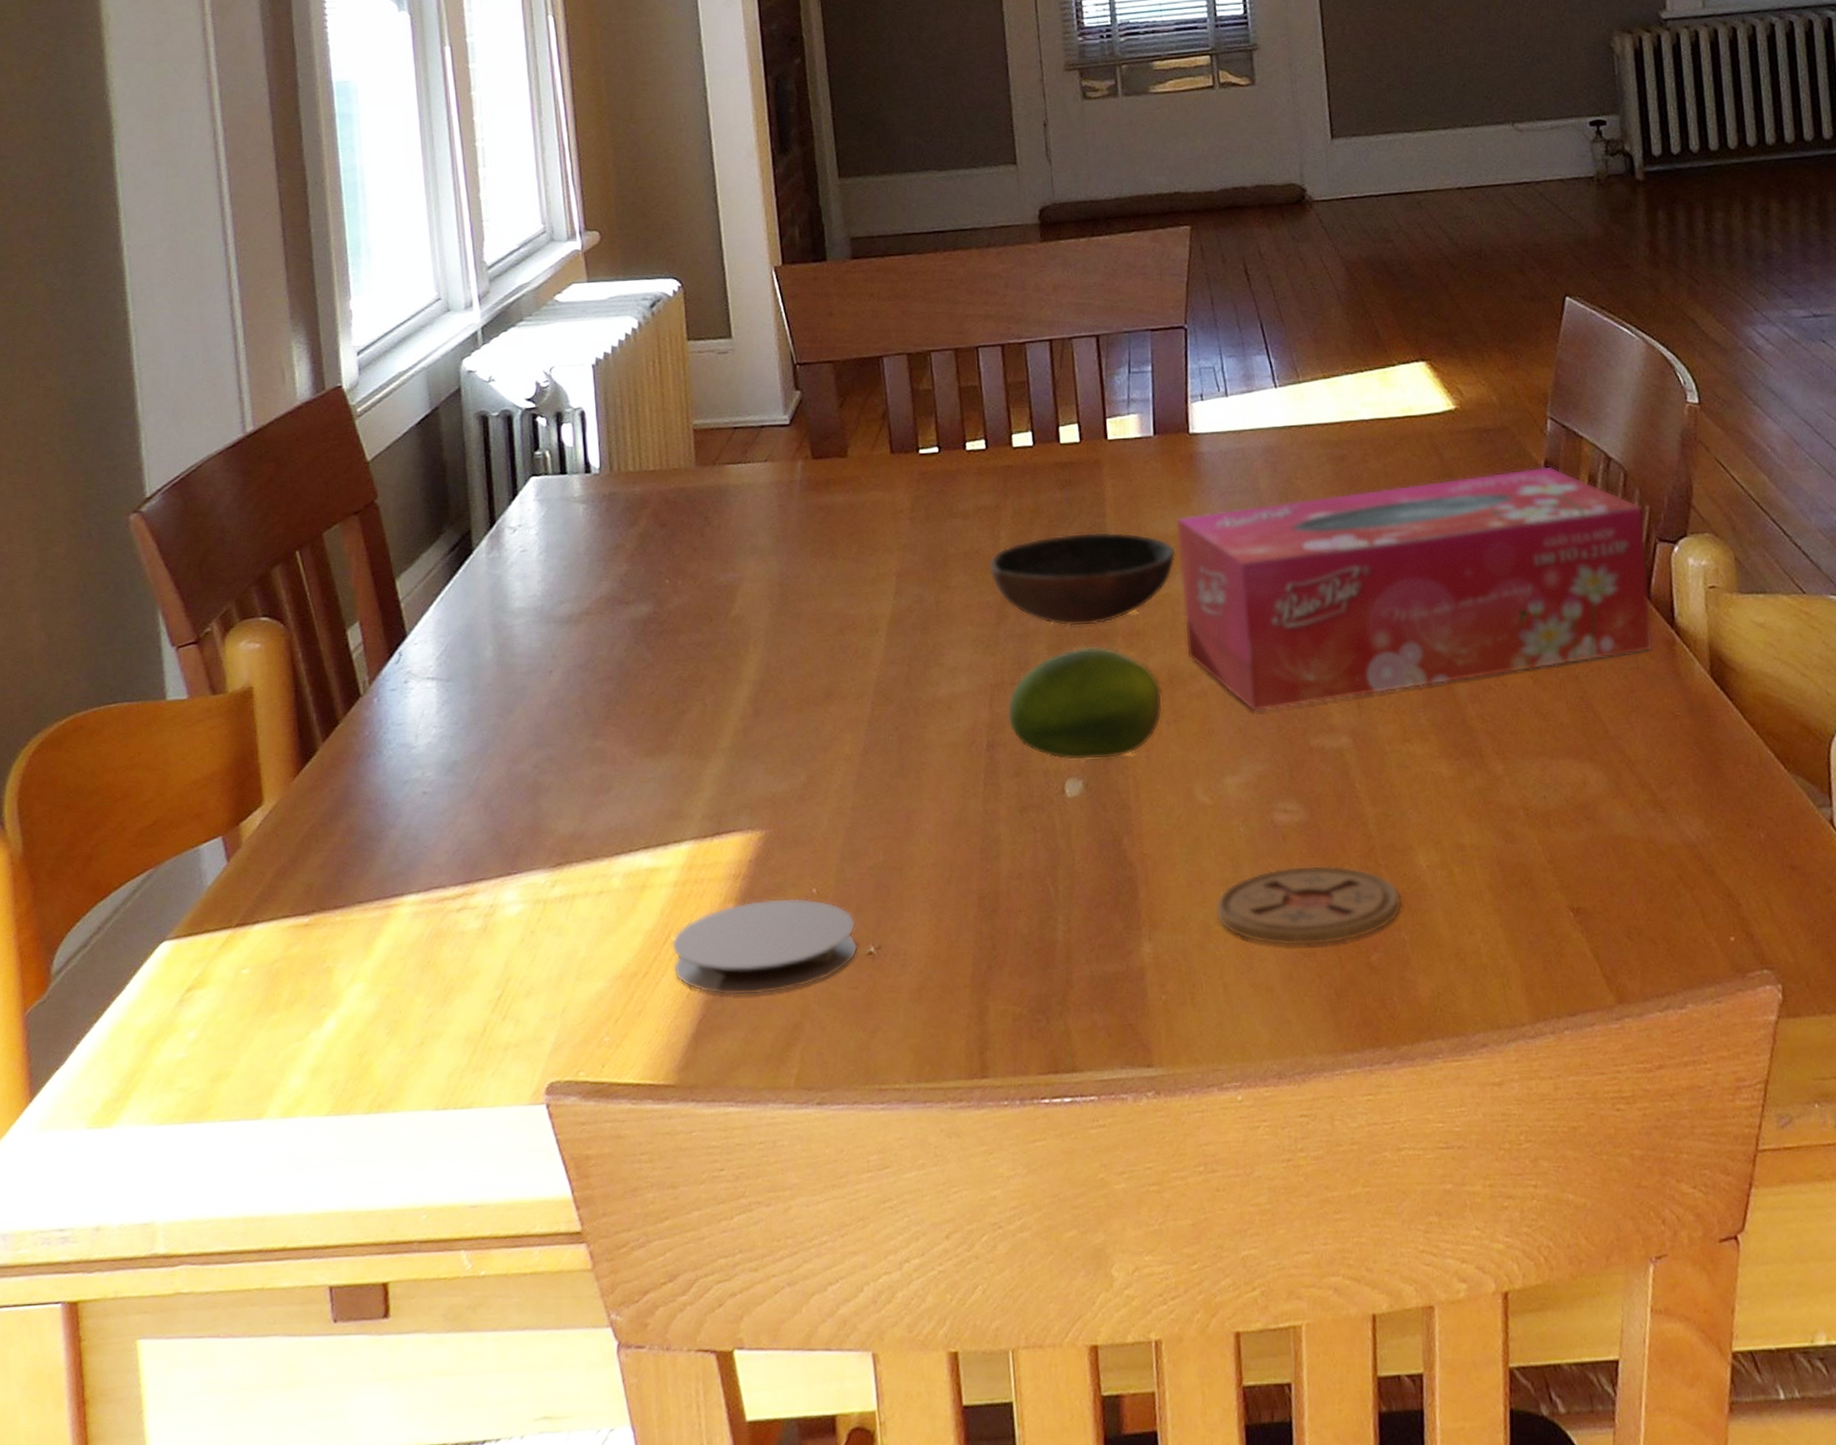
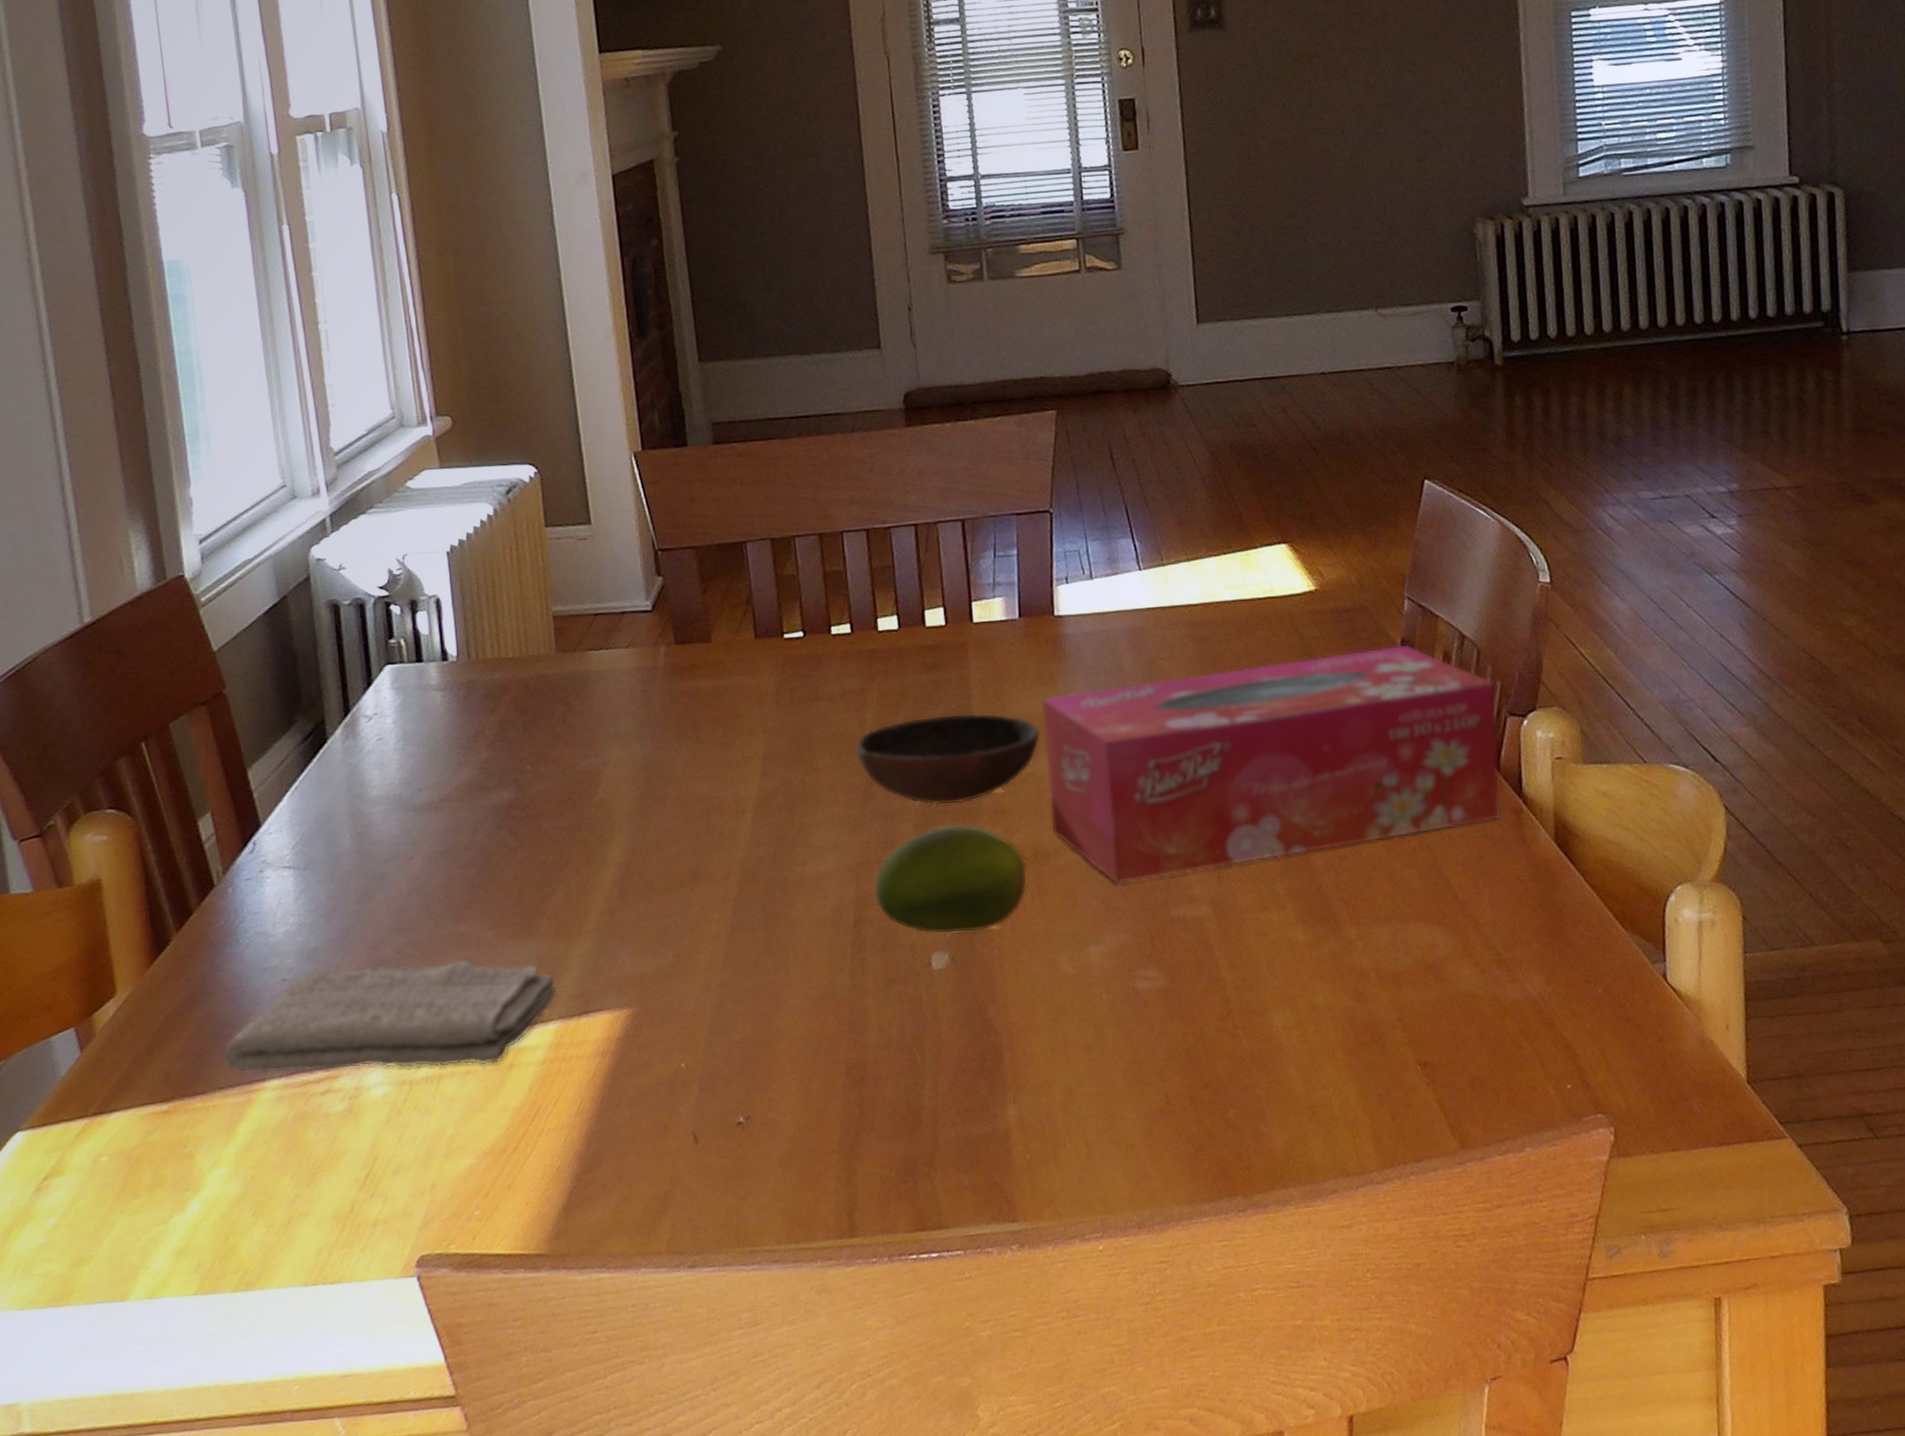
washcloth: none [364,776,691,889] -> present [223,959,557,1074]
coaster: present [671,897,858,996] -> none [540,1072,727,1168]
coaster: present [1215,864,1402,947] -> none [1077,1027,1258,1105]

